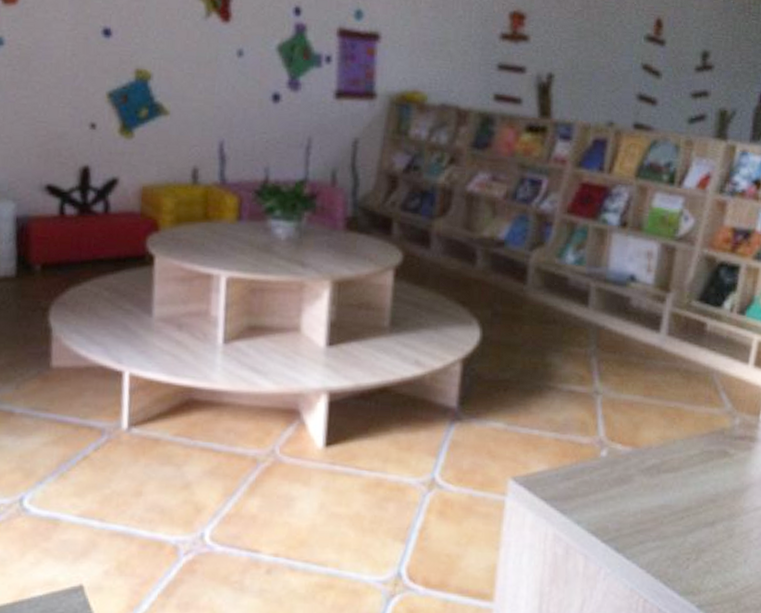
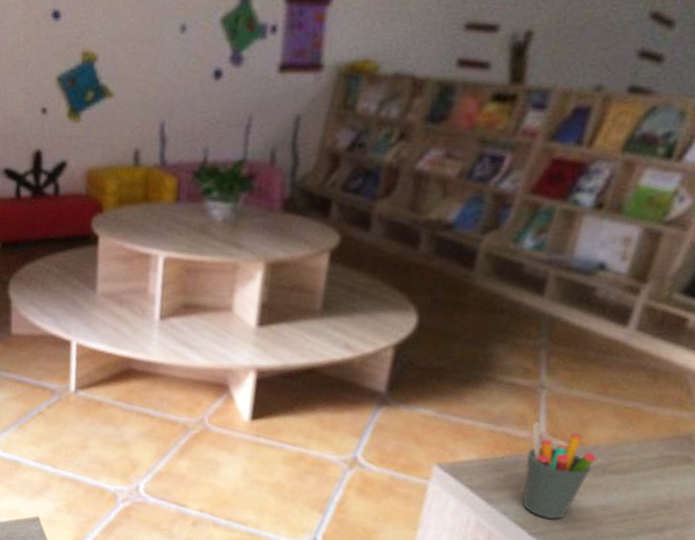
pen holder: none [591,428,651,525] -> present [522,422,597,520]

